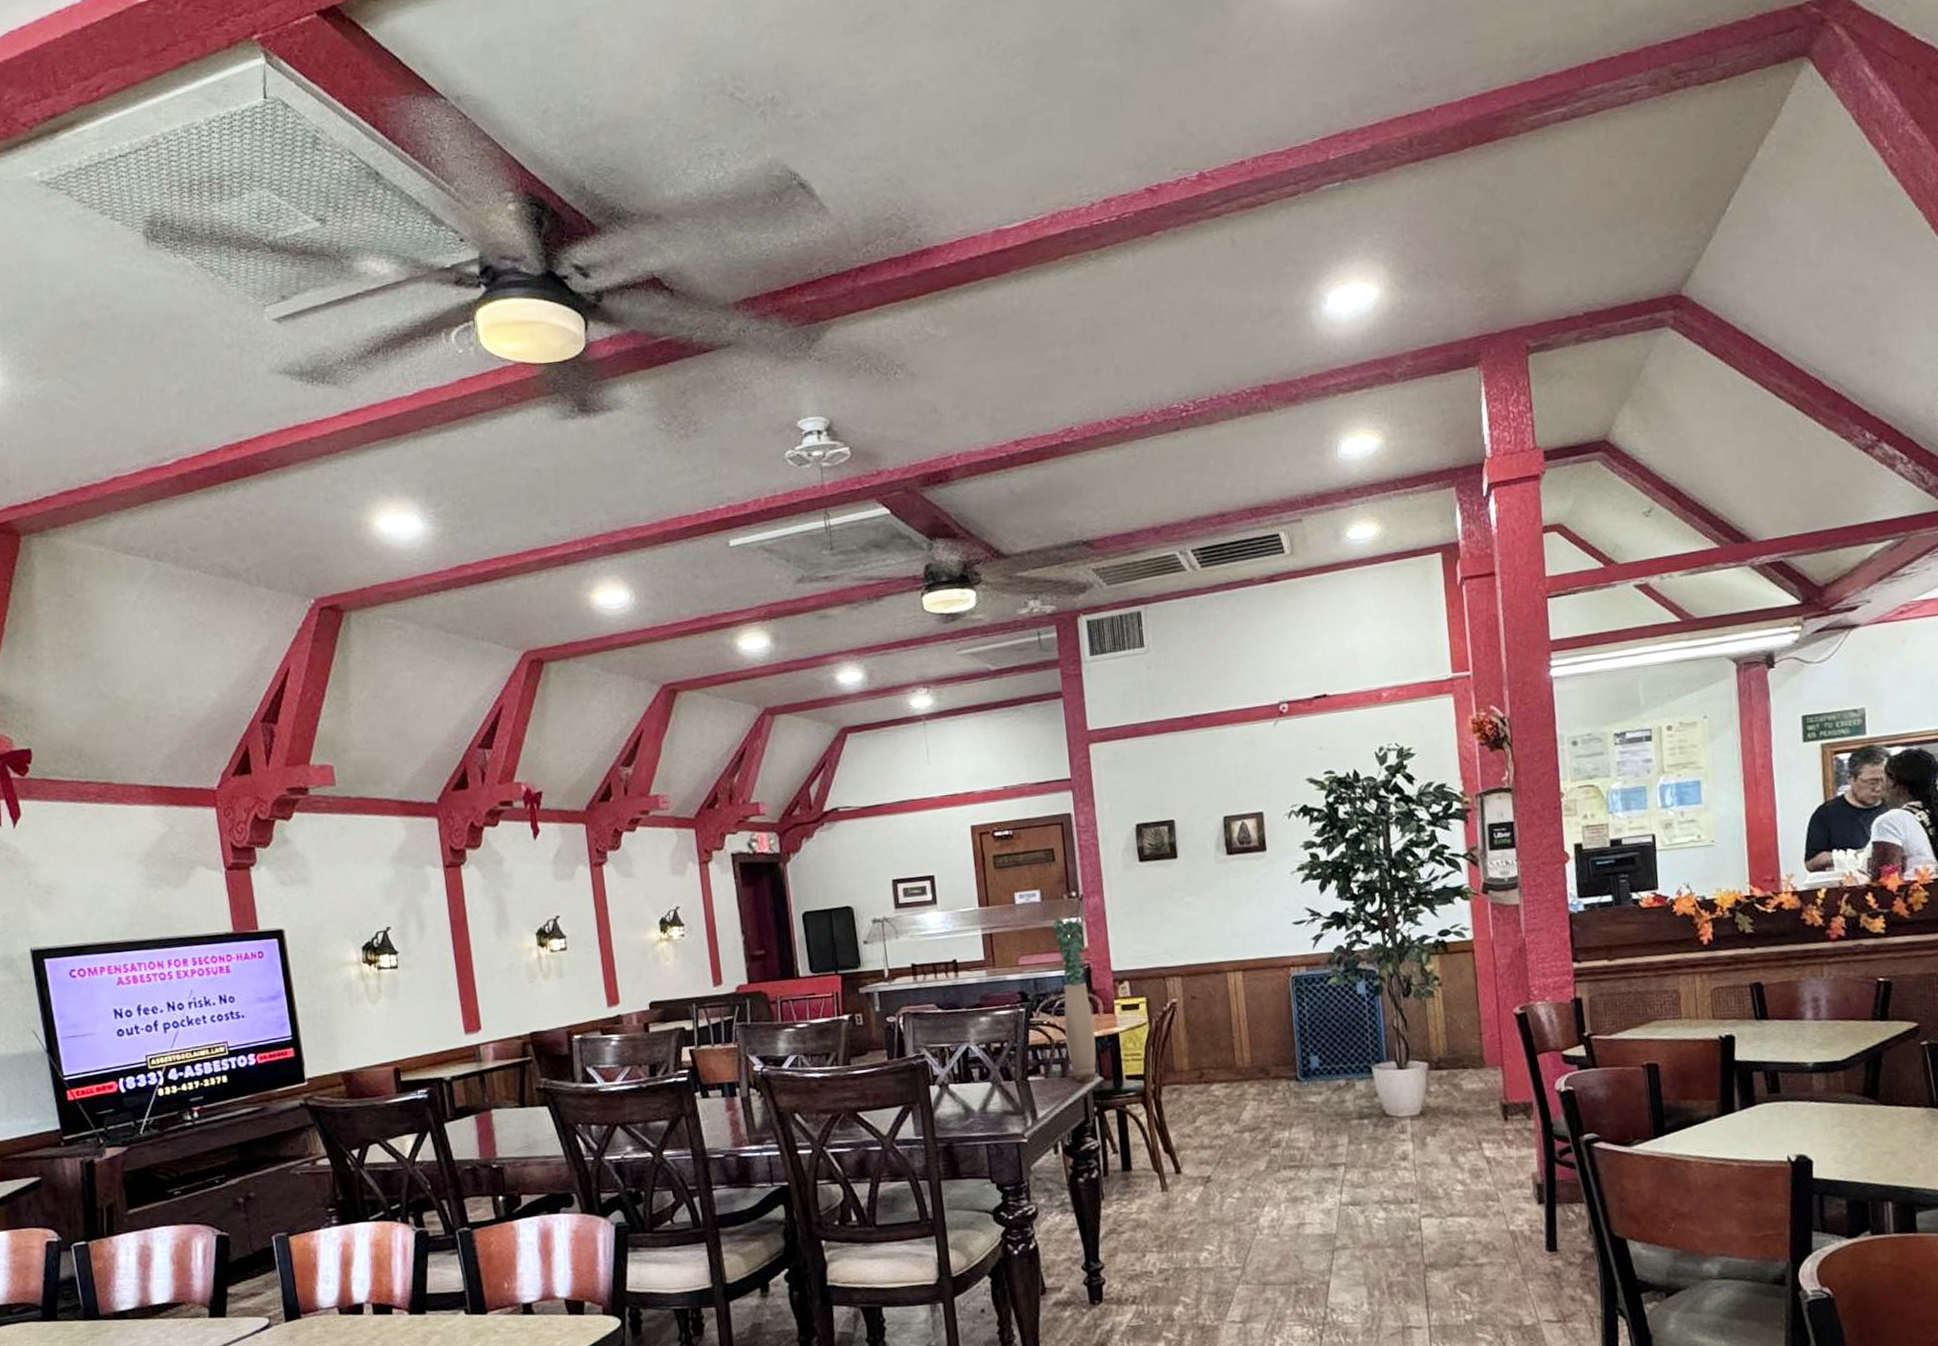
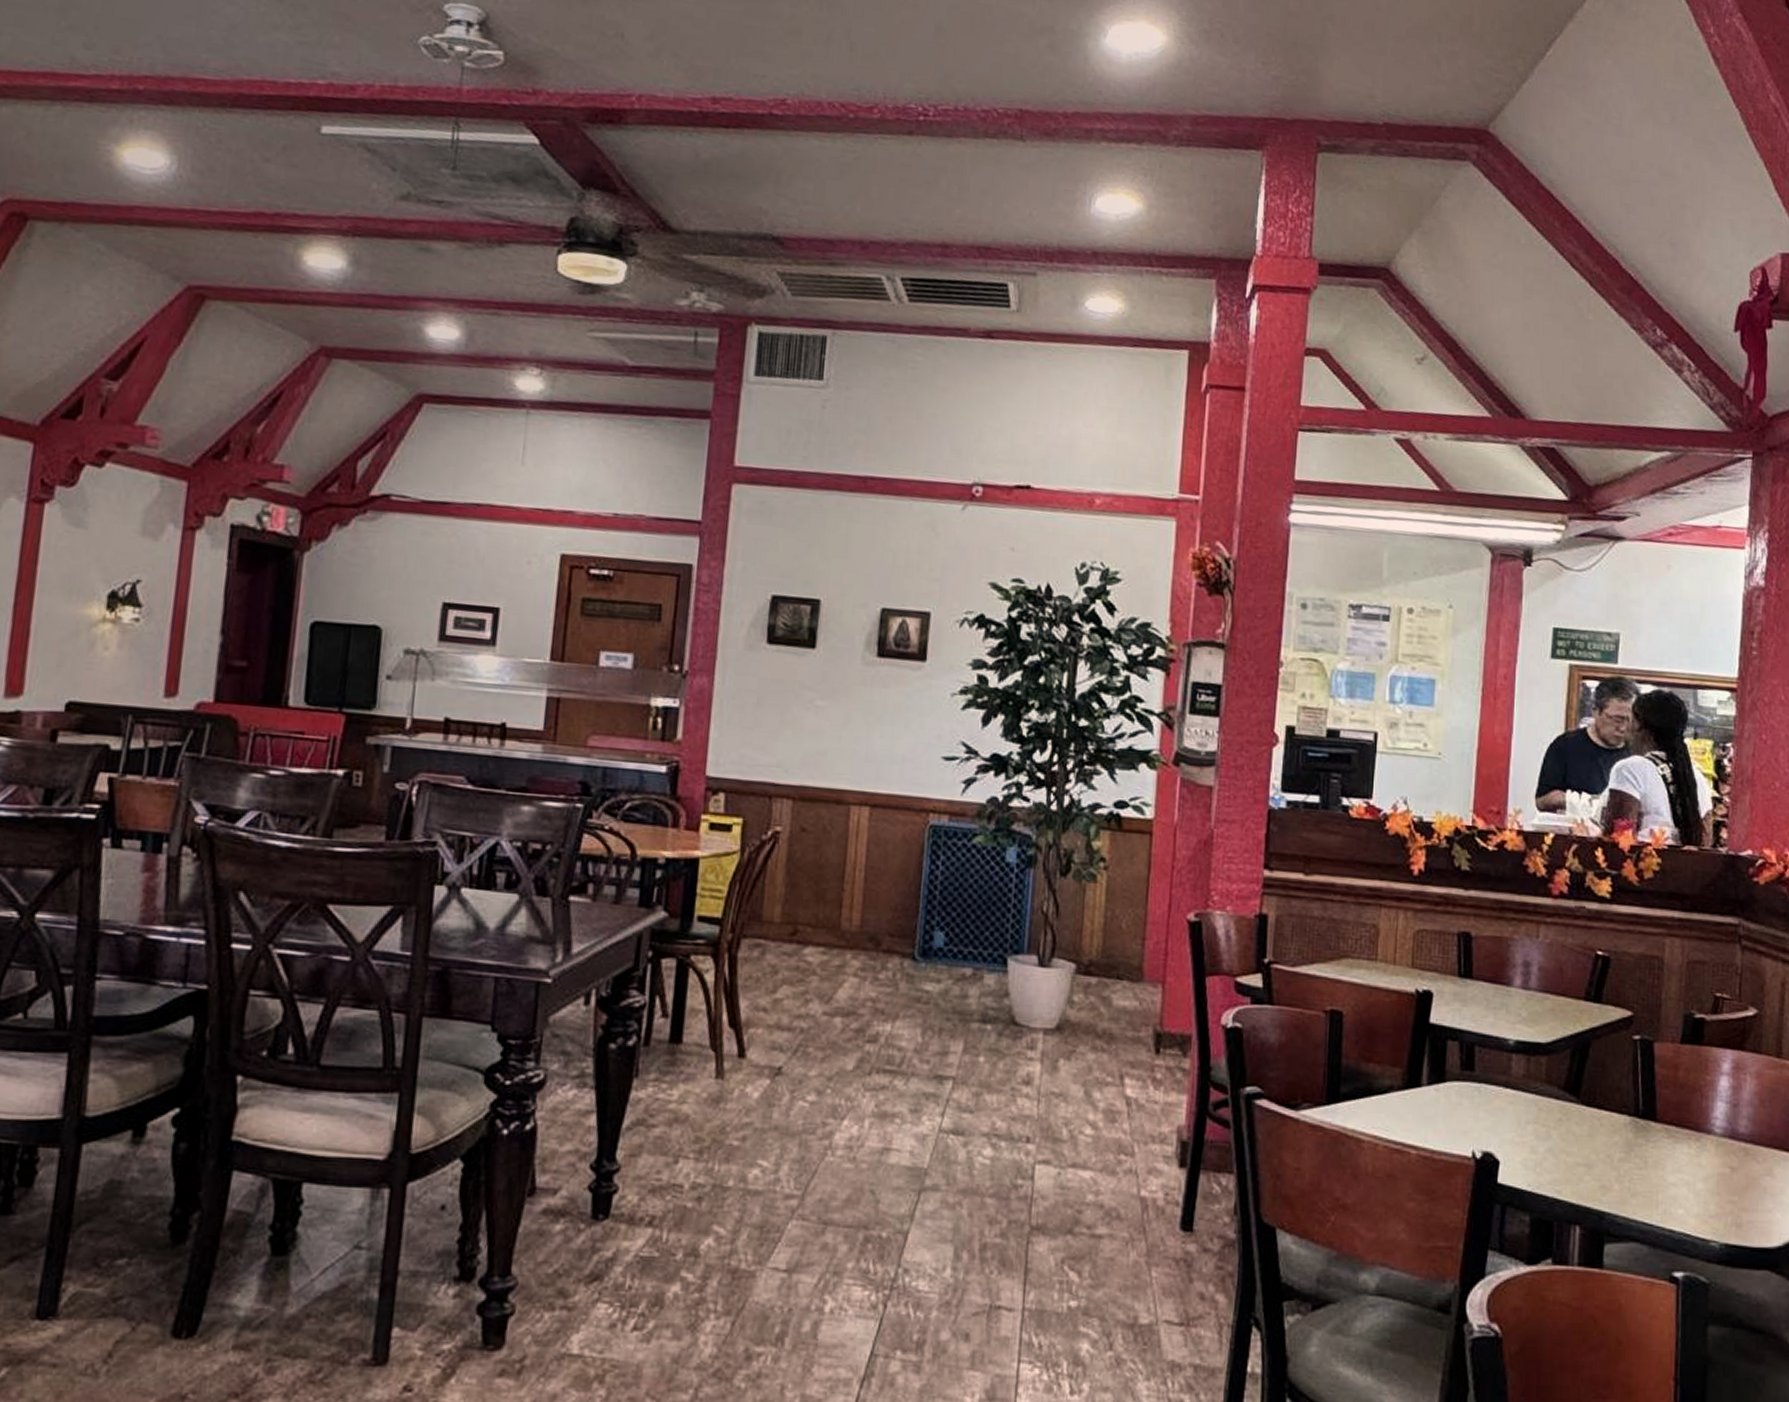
vase: present [1051,913,1097,1084] -> none [628,687,681,918]

